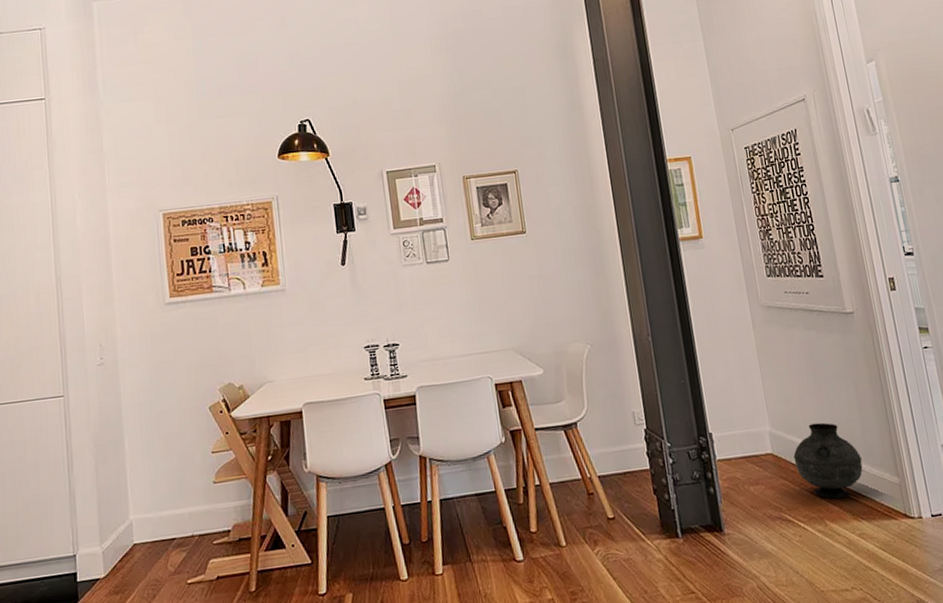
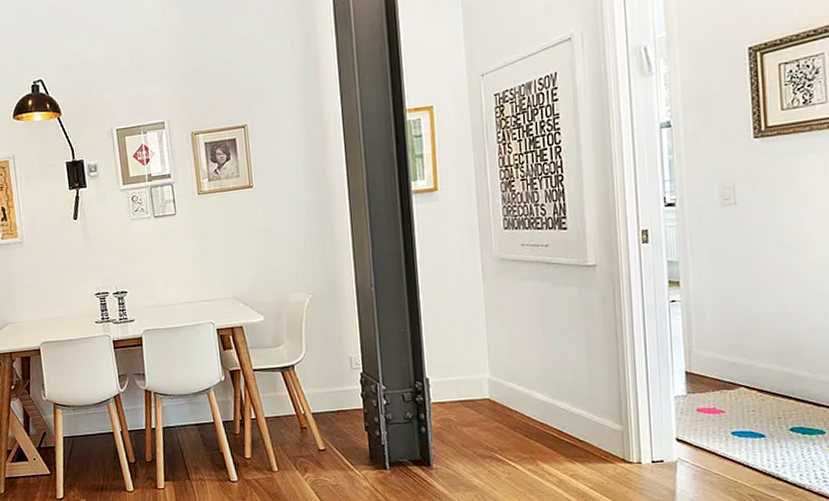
vase: present [793,422,863,499] -> none [511,371,584,442]

